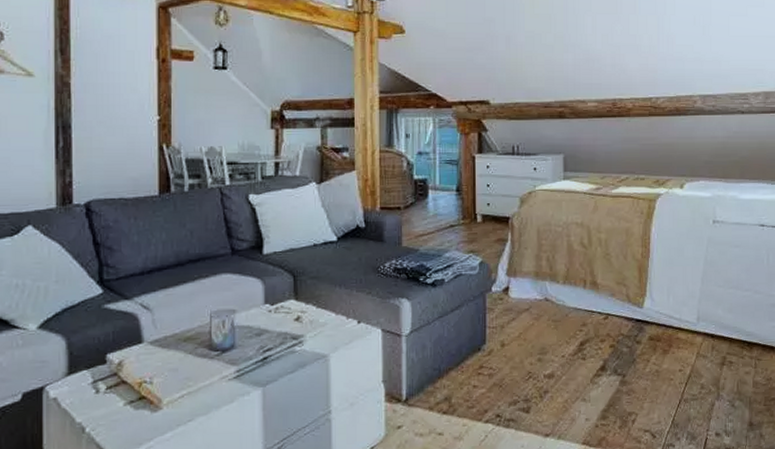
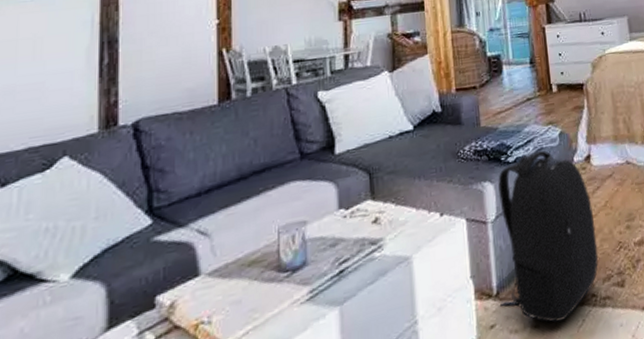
backpack: none [408,276,507,434] -> present [498,150,599,323]

